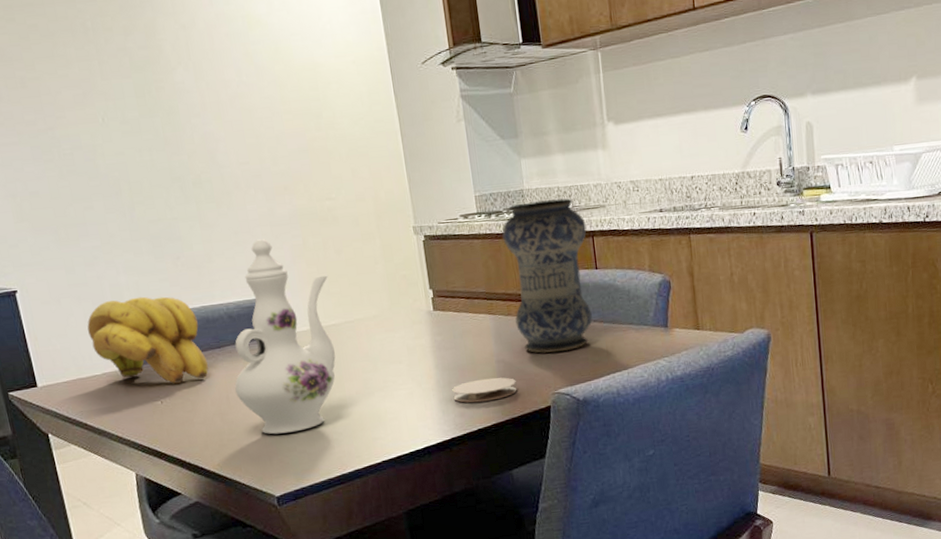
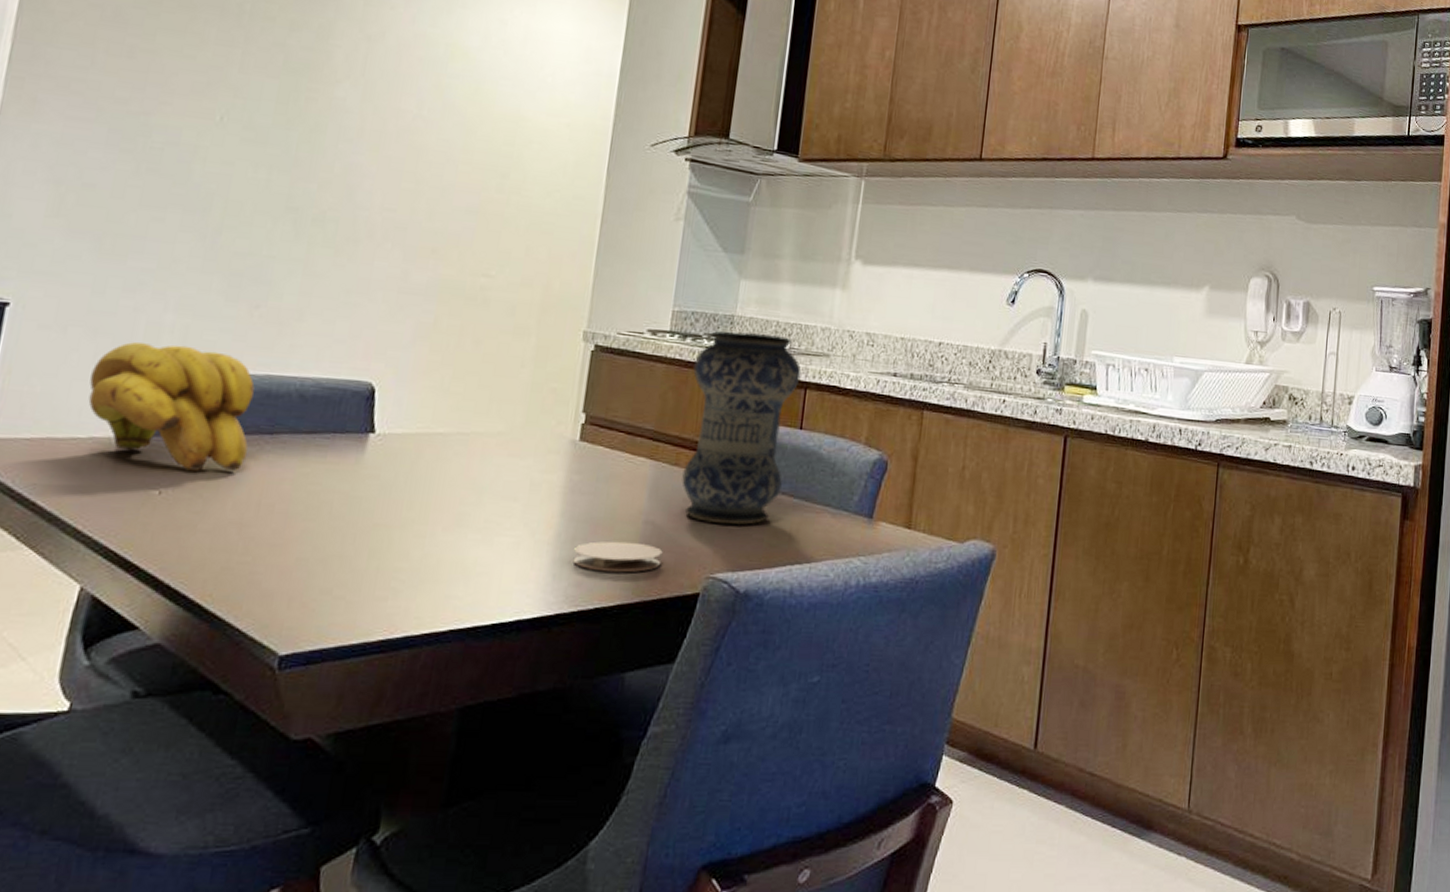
ewer: present [234,239,336,435] -> none [272,305,453,568]

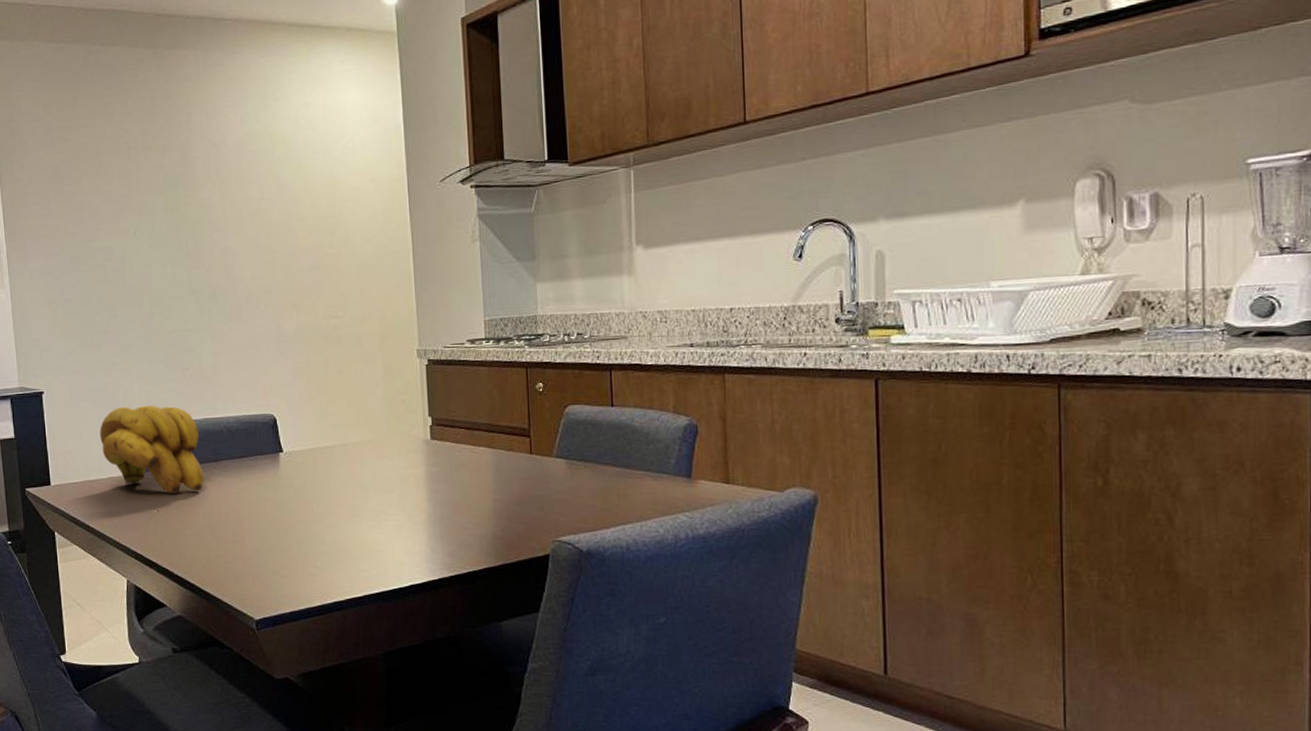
coaster: present [573,541,663,573] -> none [443,517,514,543]
vase: present [681,331,802,525] -> none [510,326,604,495]

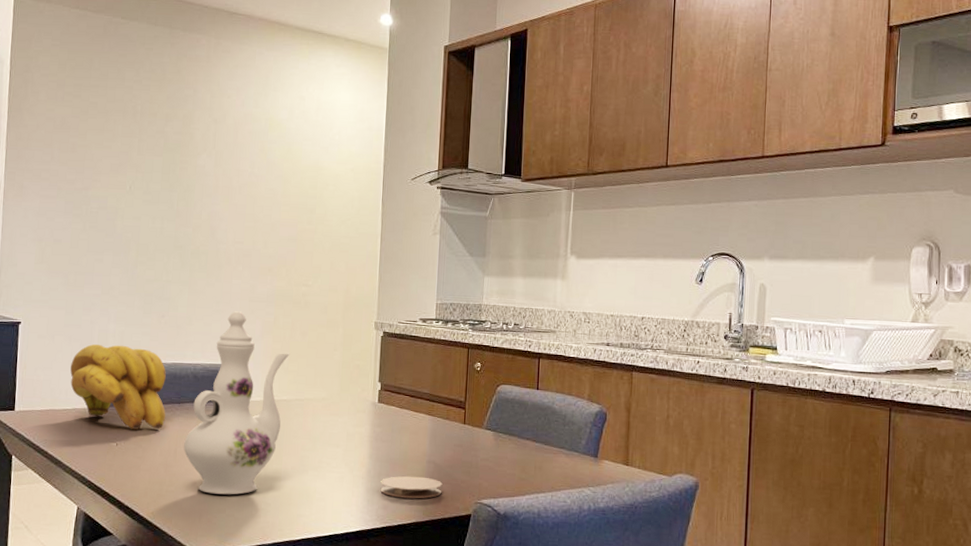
ewer: none [227,355,327,555] -> present [184,311,289,495]
coaster: none [443,517,514,543] -> present [380,475,443,499]

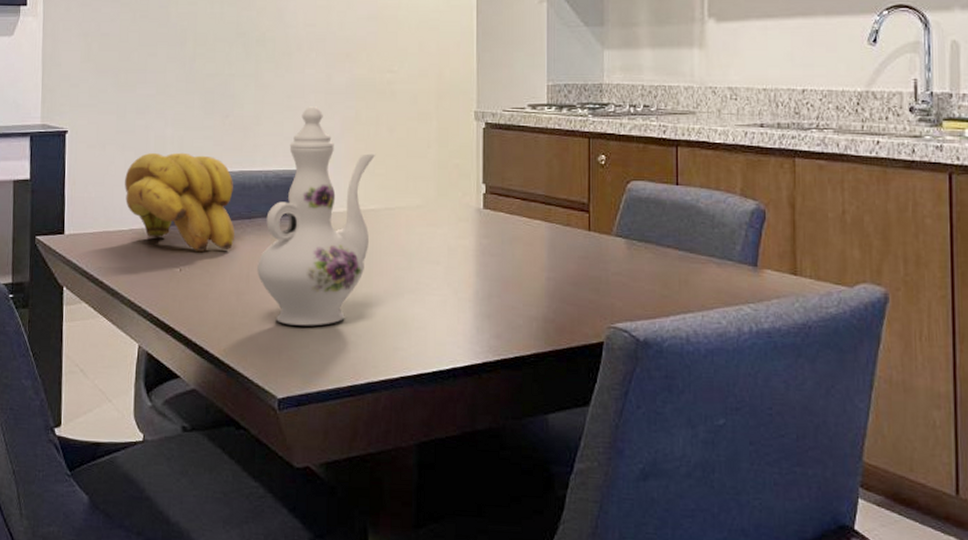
coaster: present [380,475,443,499] -> none [491,296,567,325]

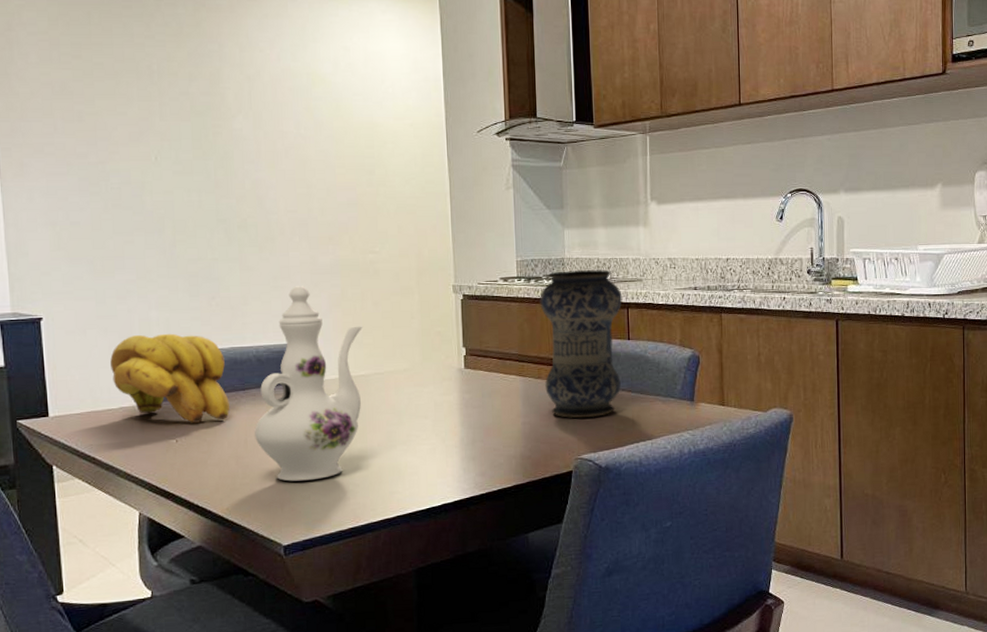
vase: none [572,98,671,277] -> present [540,269,623,418]

